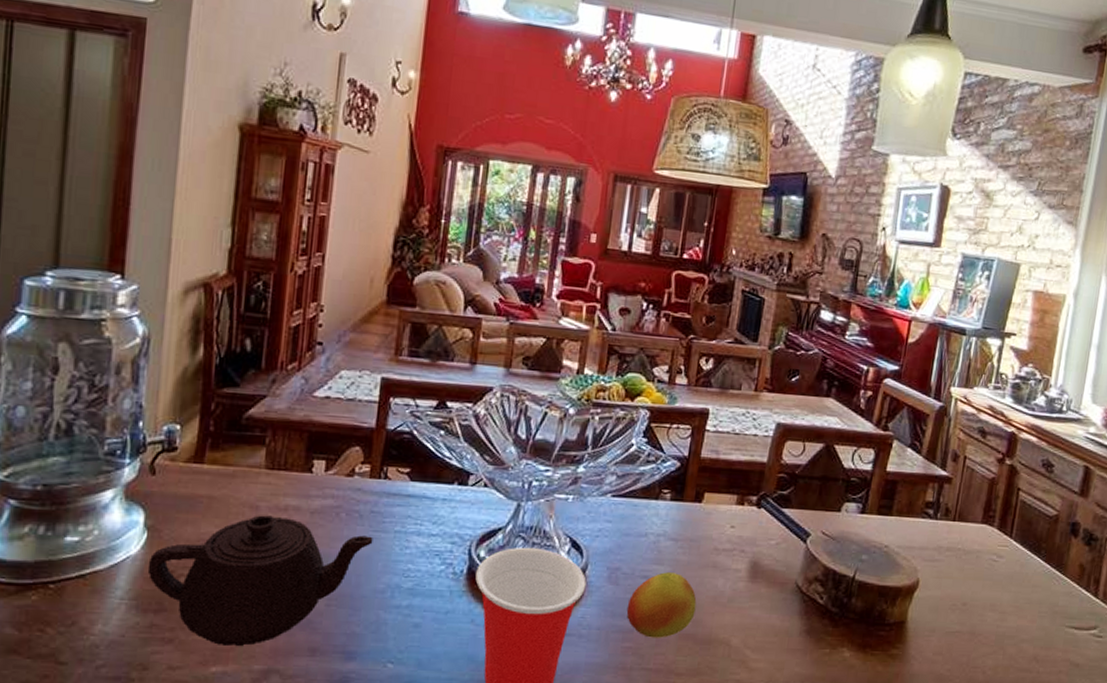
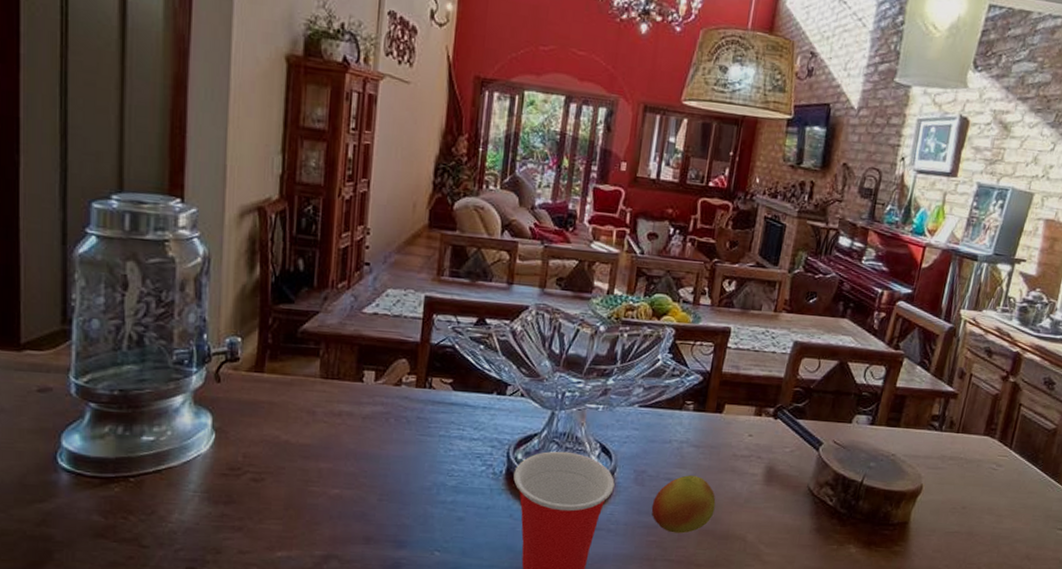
teapot: present [147,515,373,647] -> none [217,419,420,535]

